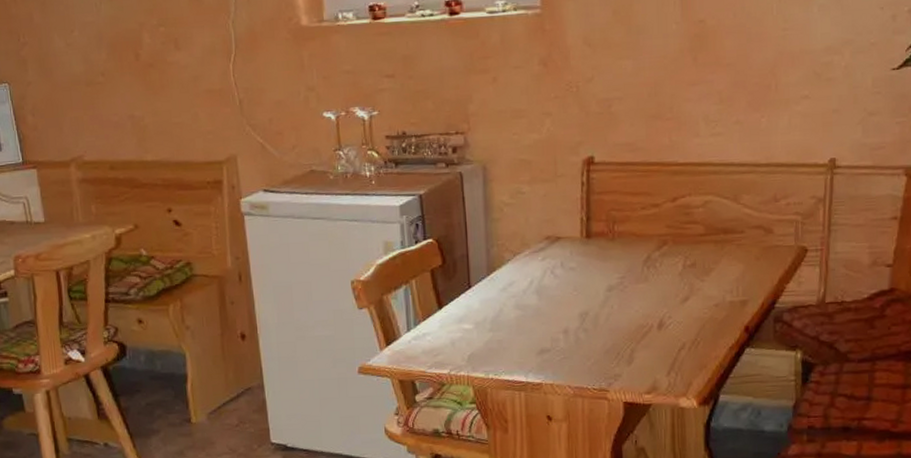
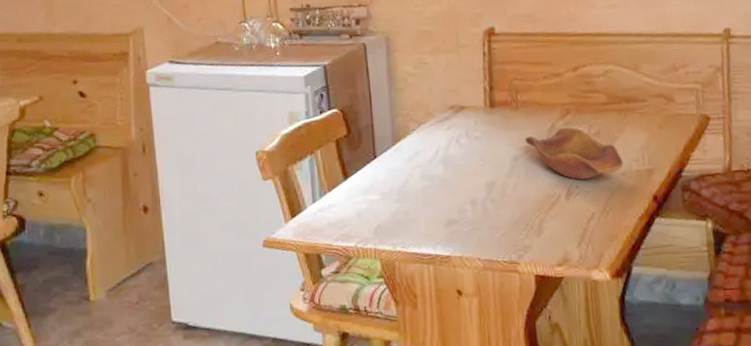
wooden bowl: none [620,259,718,310] -> present [525,127,624,180]

